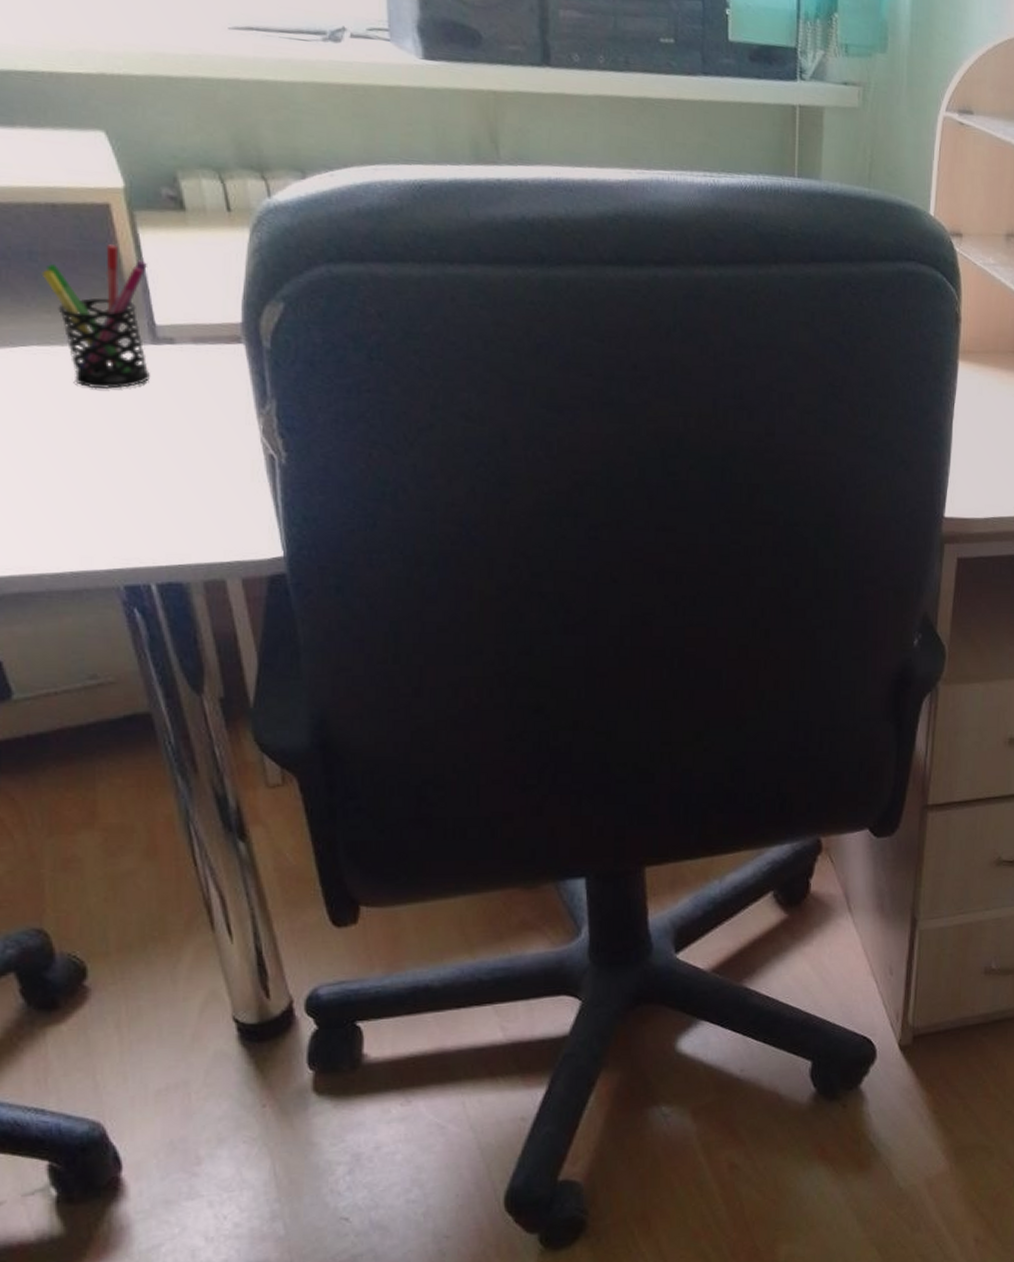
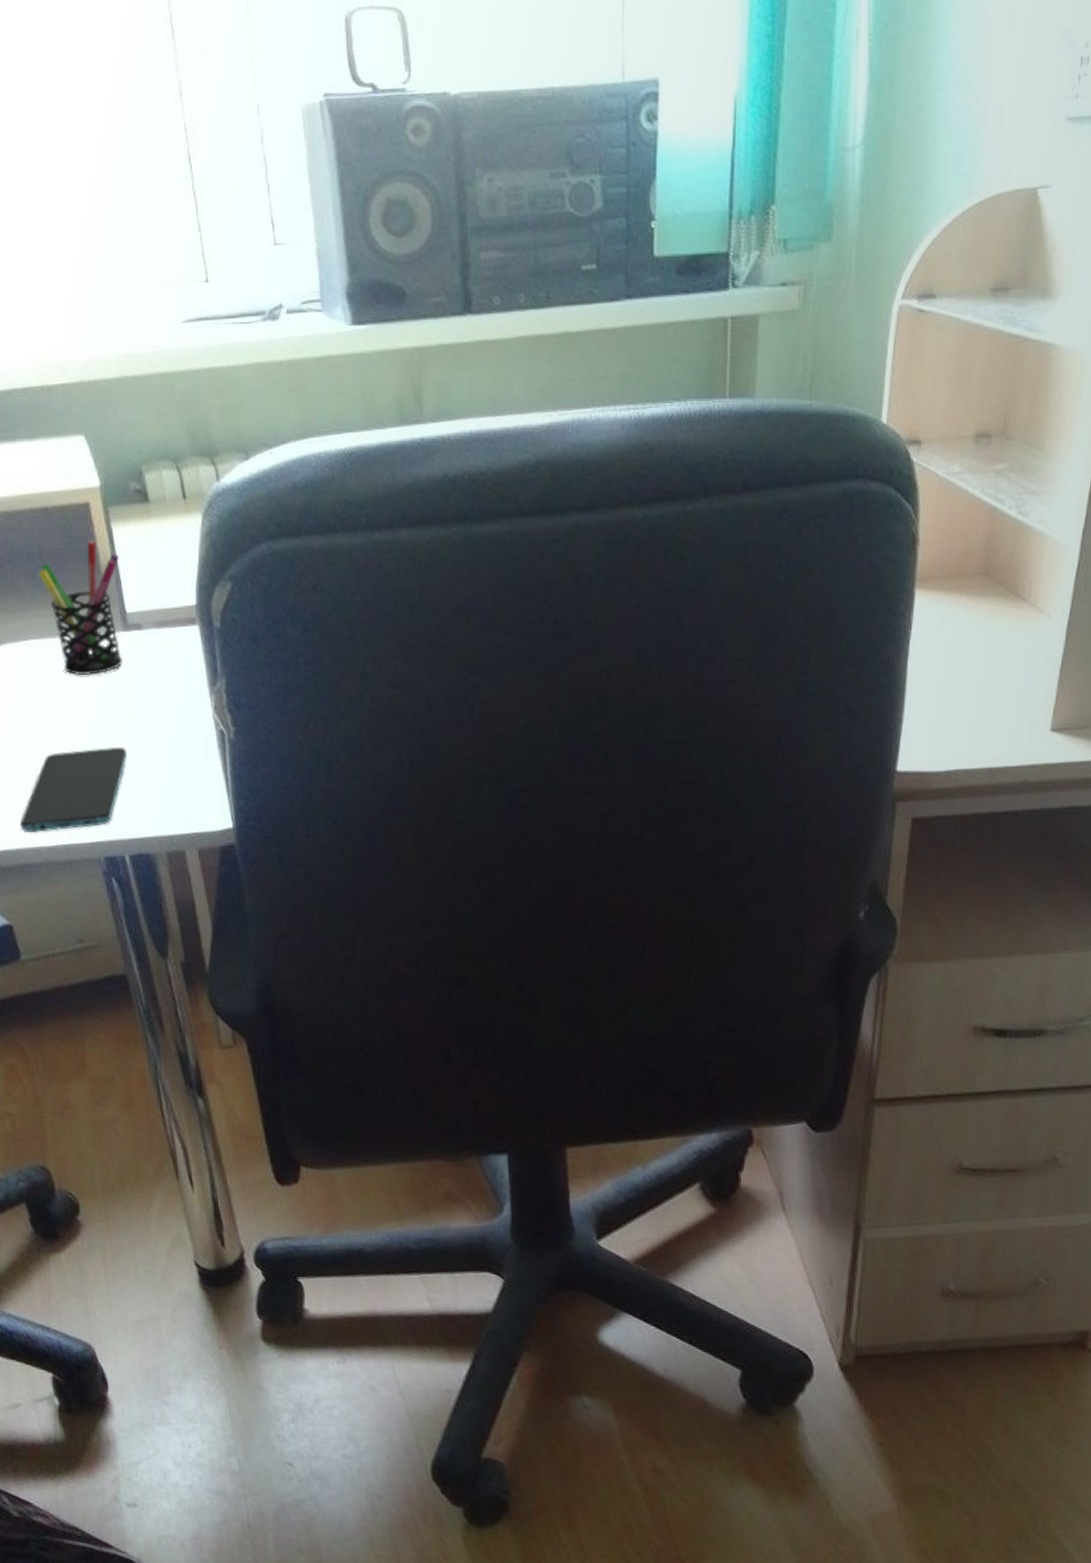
smartphone: none [14,467,156,558] -> present [20,746,128,832]

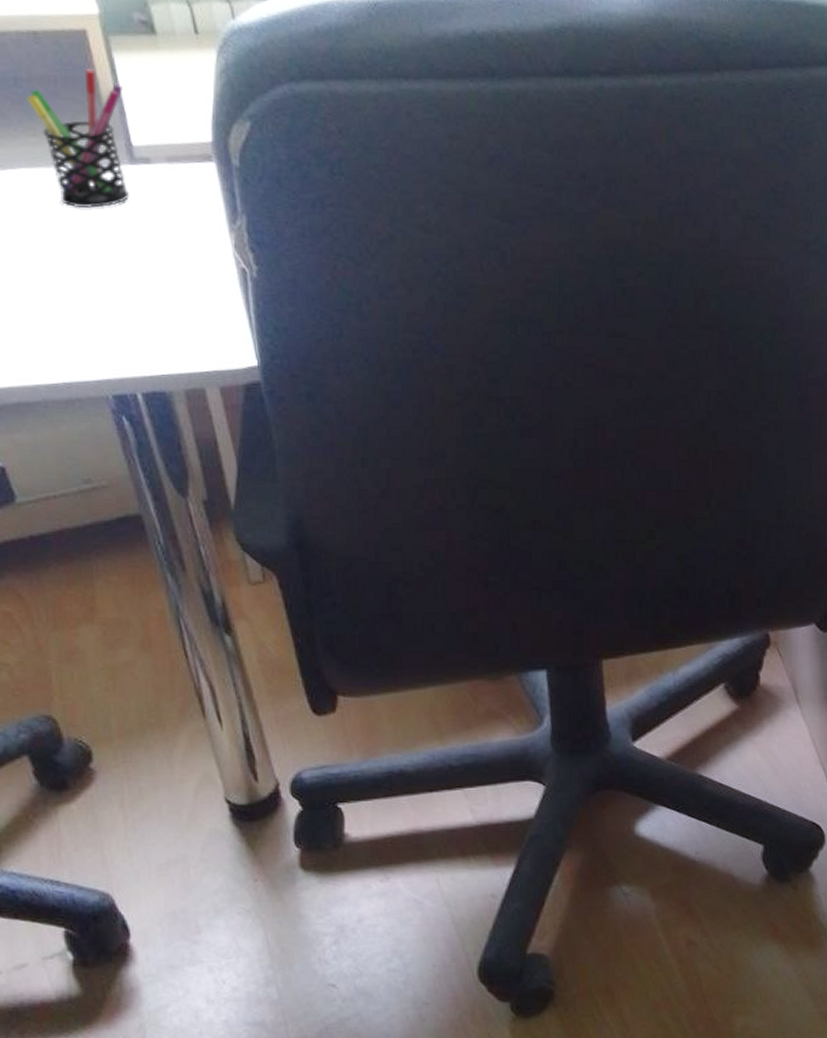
smartphone: present [20,746,128,832] -> none [12,282,138,370]

